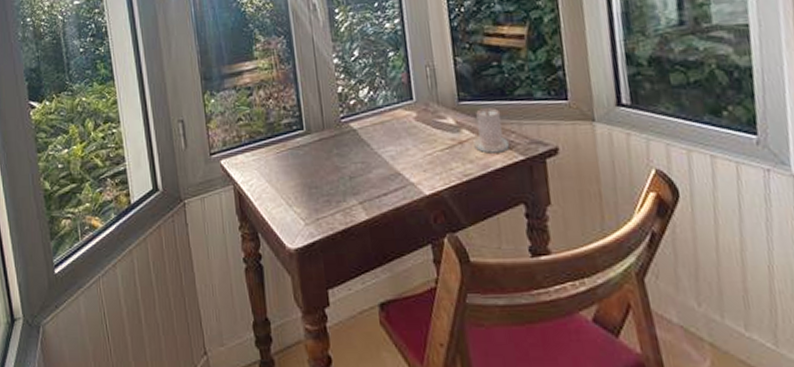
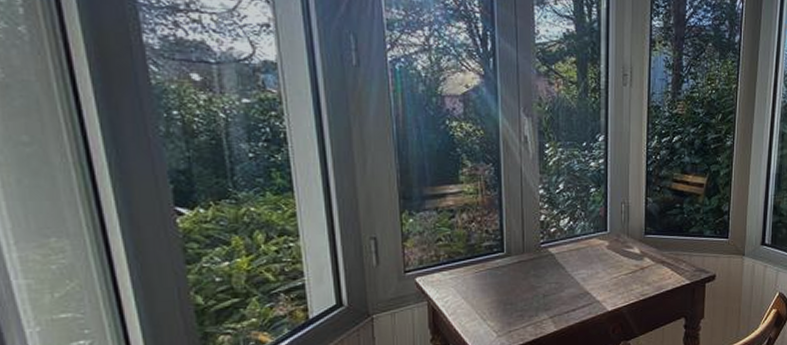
candle: present [473,108,509,154] -> none [652,241,679,278]

